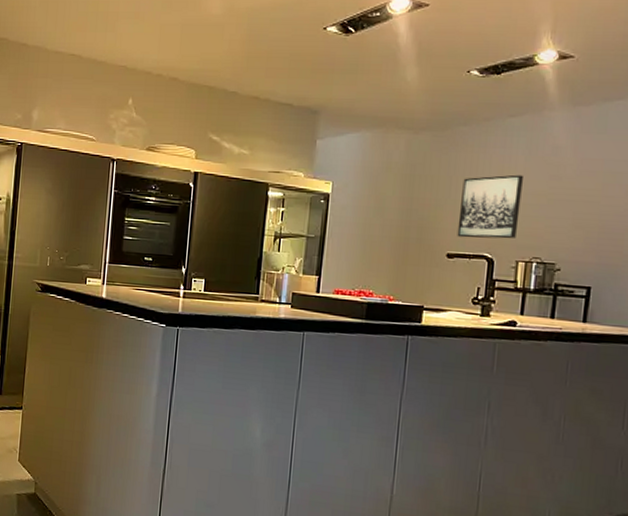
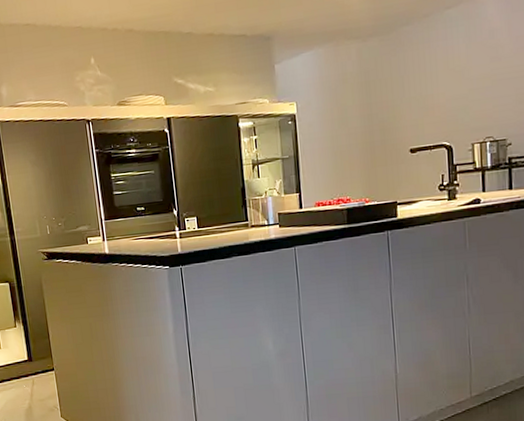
wall art: present [457,174,523,239] -> none [414,62,469,132]

